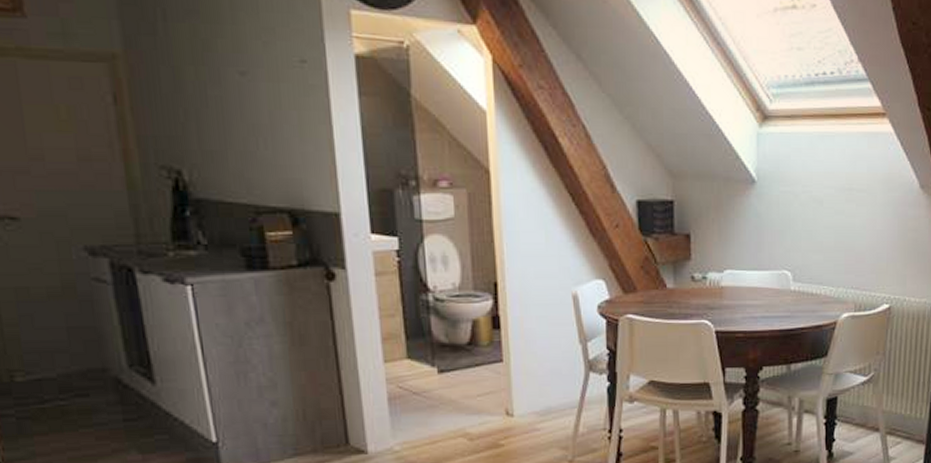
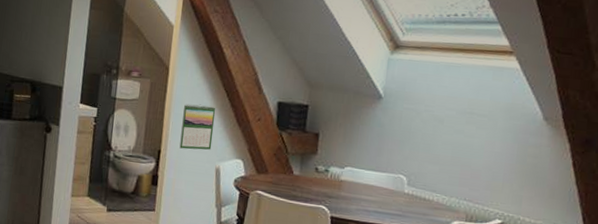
calendar: none [519,215,563,276] -> present [179,103,216,150]

